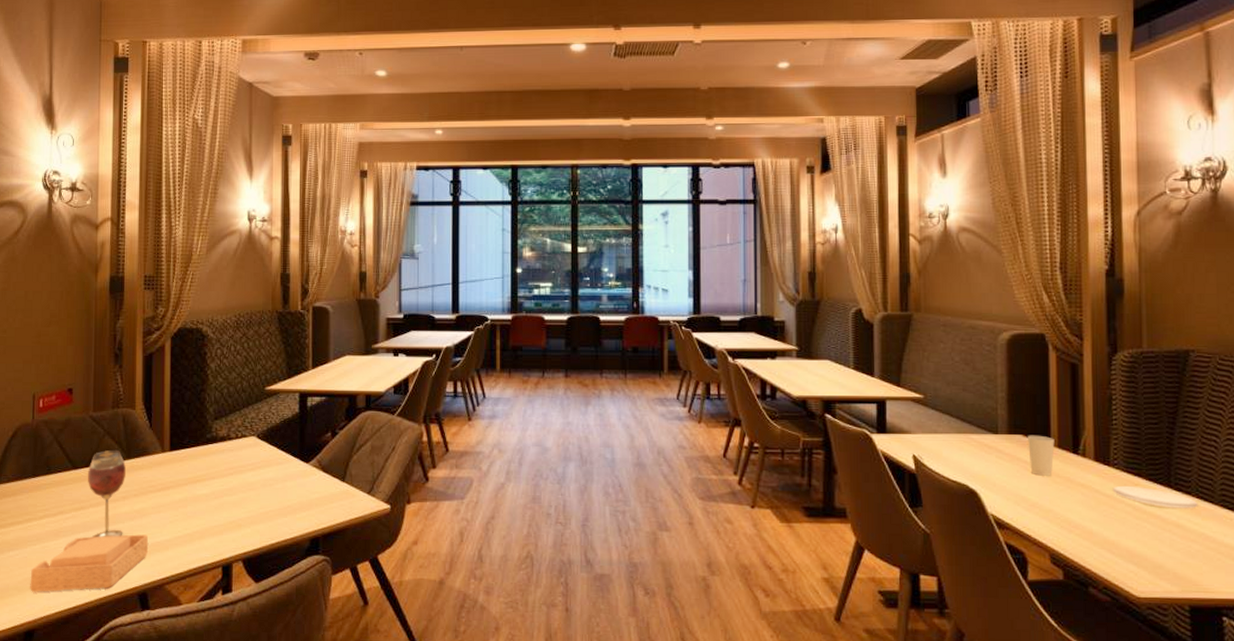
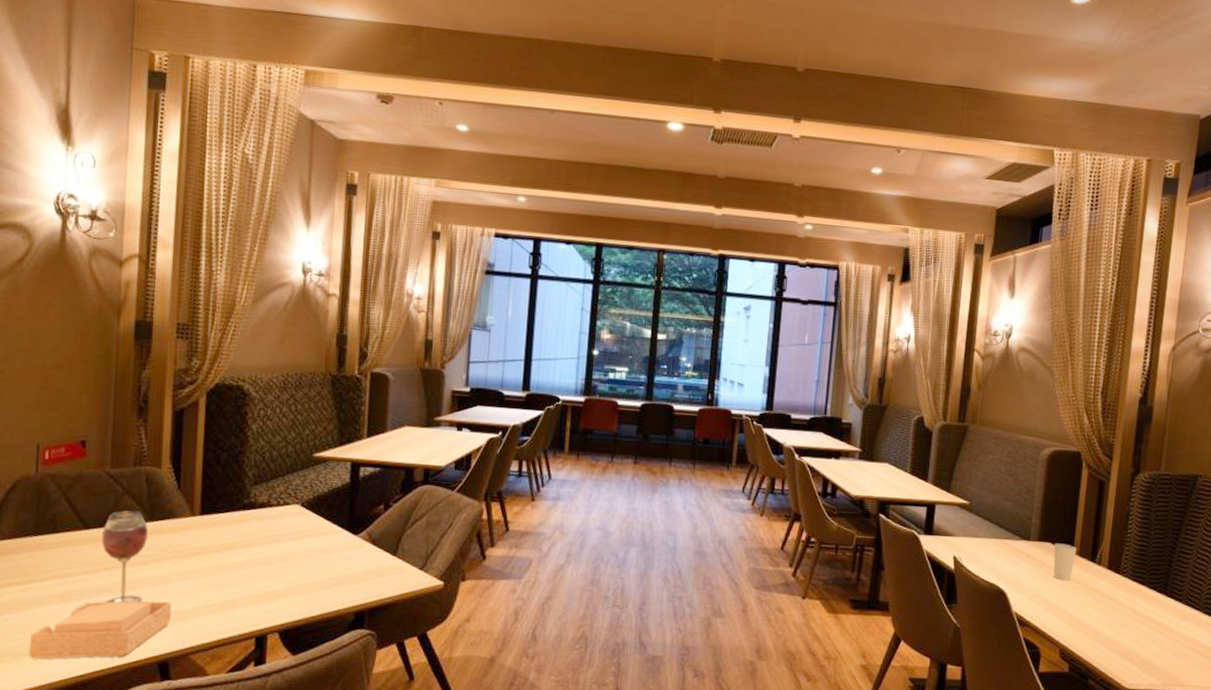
plate: present [1112,485,1198,510] -> none [1119,591,1187,615]

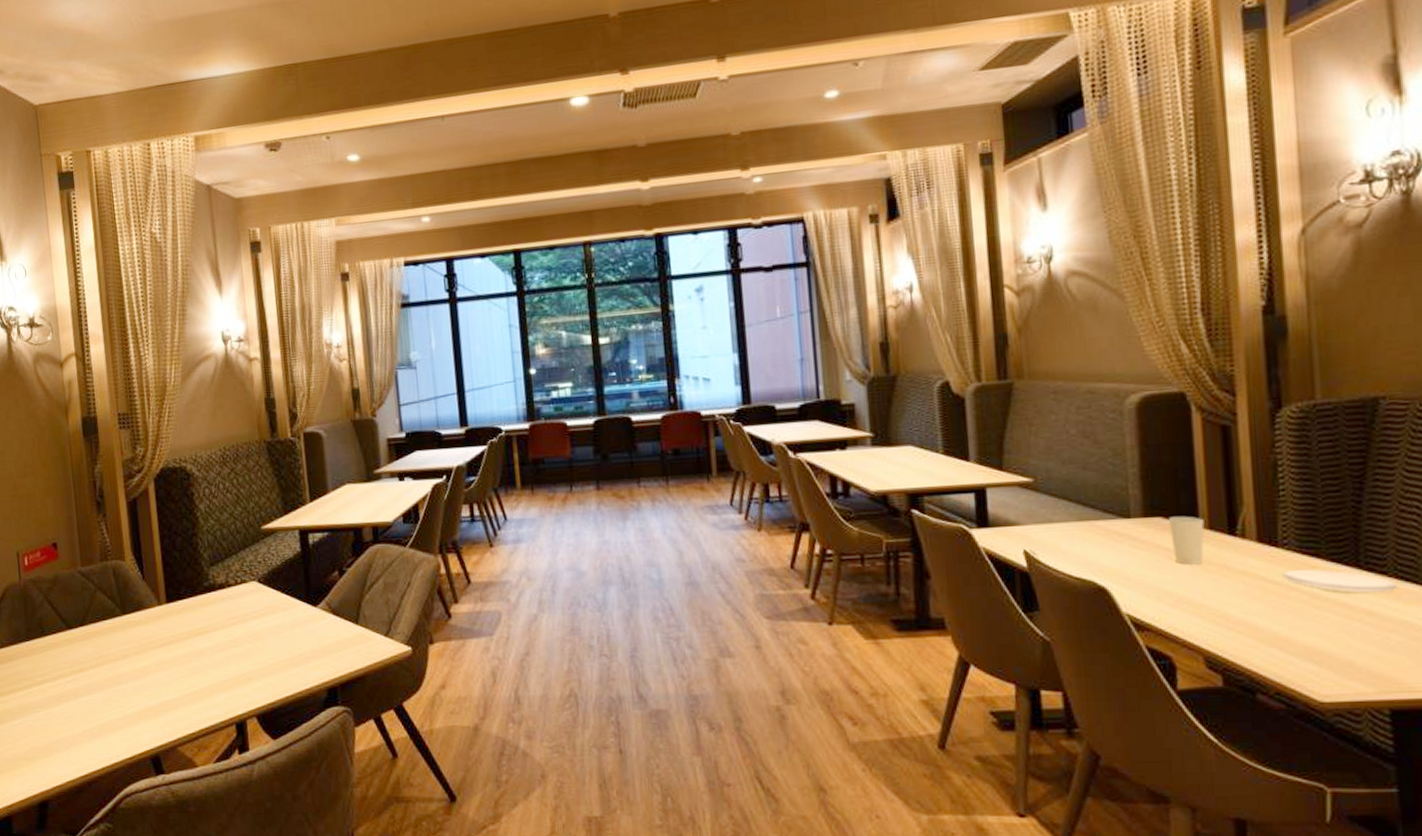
napkin holder: present [28,601,172,659] -> none [37,694,156,761]
wineglass: present [102,510,148,603] -> none [83,605,128,701]
plate: none [1119,591,1187,615] -> present [1282,568,1397,595]

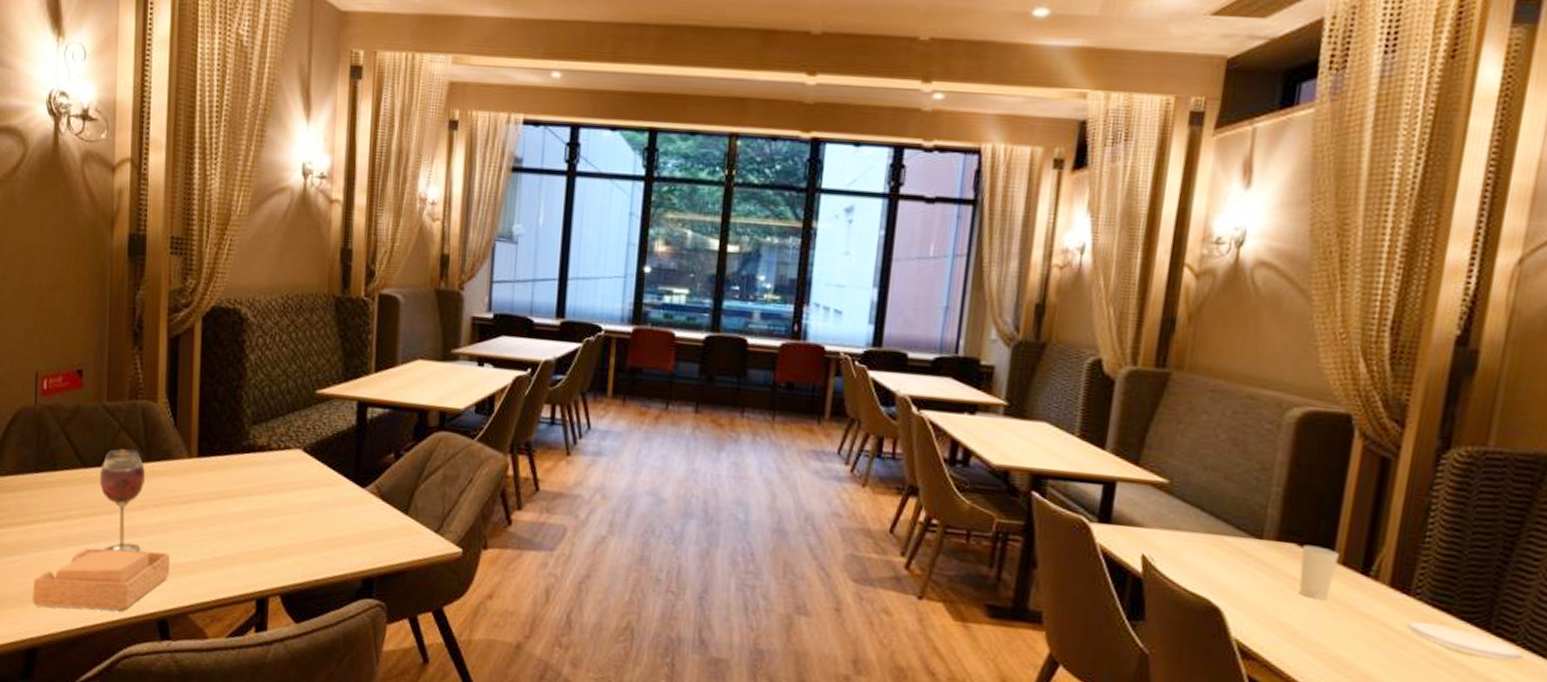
napkin holder: none [37,694,156,761] -> present [32,548,171,611]
wineglass: none [83,605,128,701] -> present [100,448,145,553]

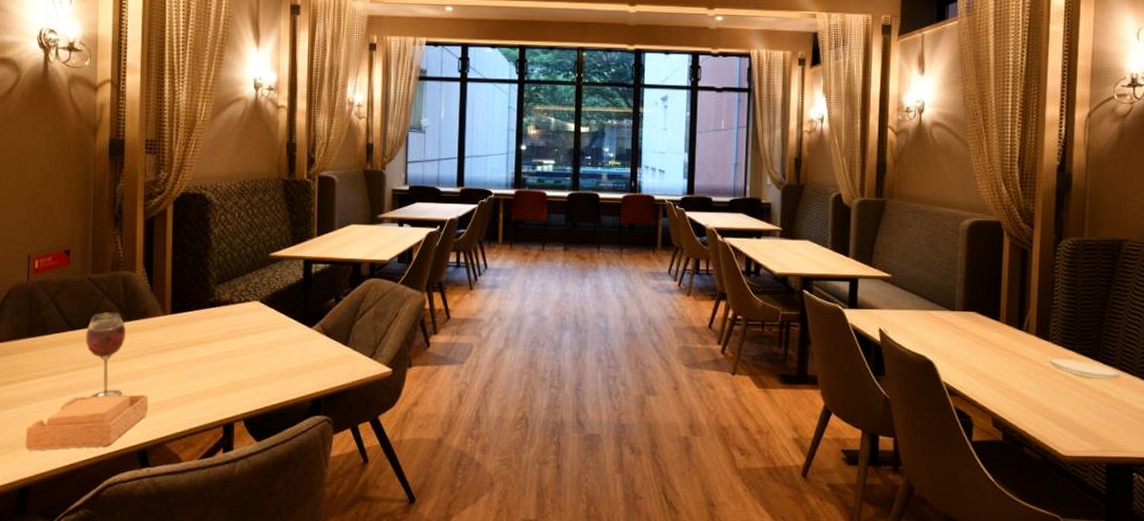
cup: present [1299,545,1340,600] -> none [980,312,1003,349]

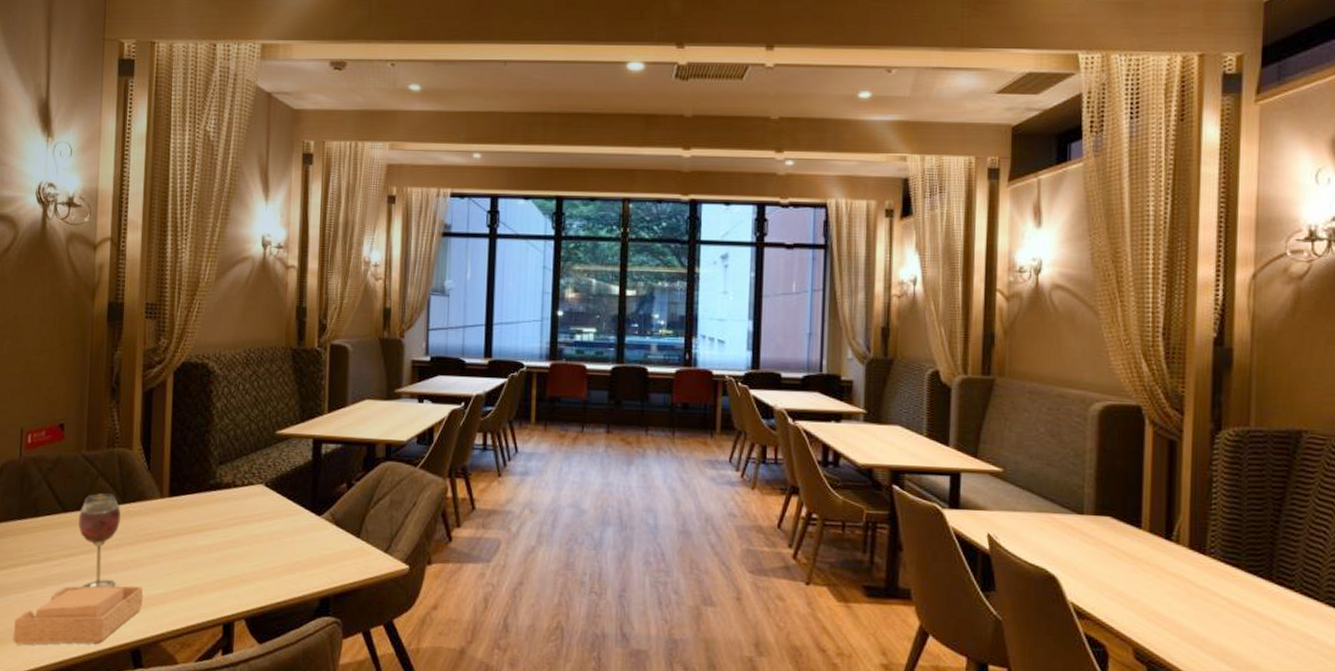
plate: present [1049,358,1120,380] -> none [1207,576,1301,607]

